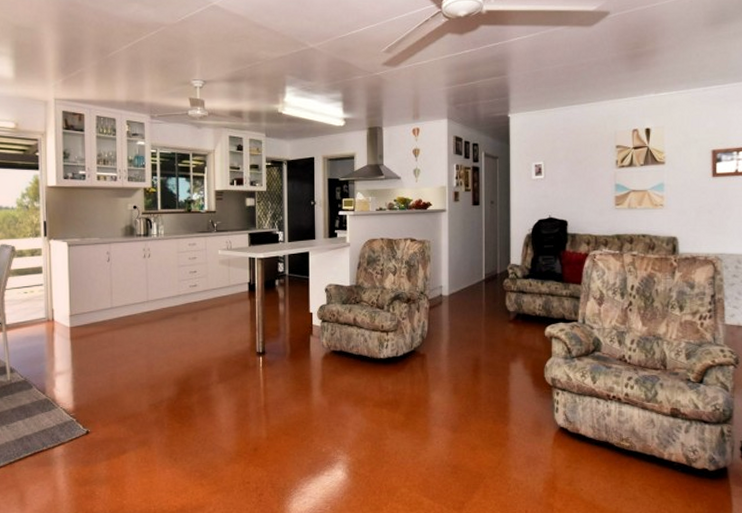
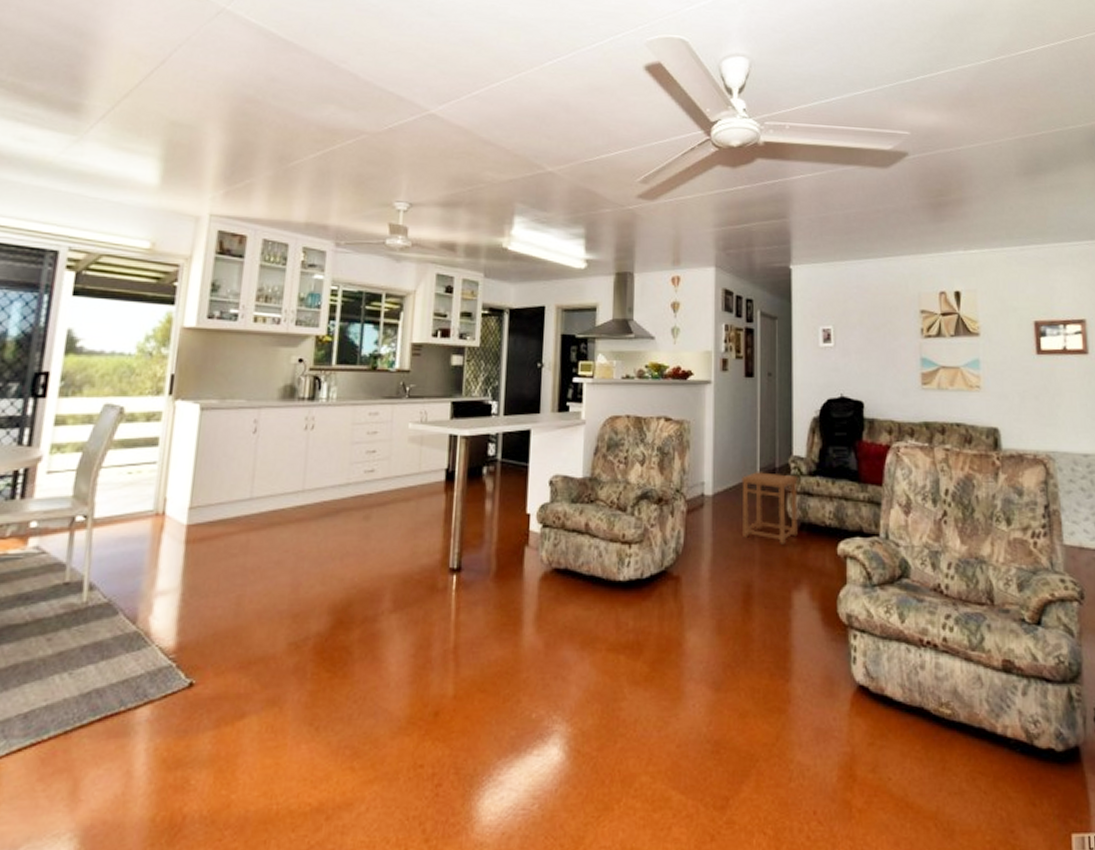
side table: none [471,276,514,330] -> present [741,470,798,544]

